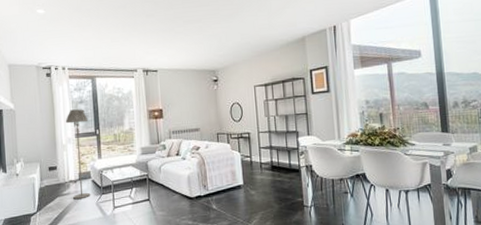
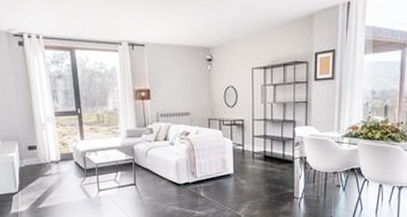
floor lamp: present [65,109,90,200] -> none [43,85,74,181]

